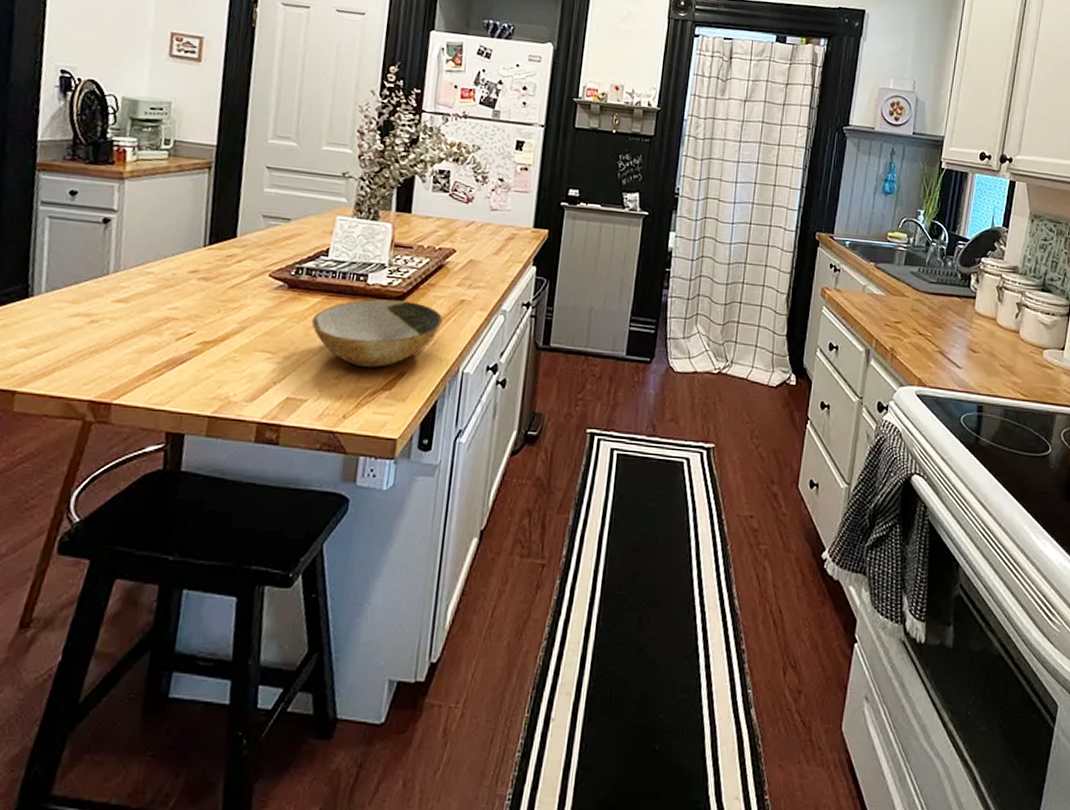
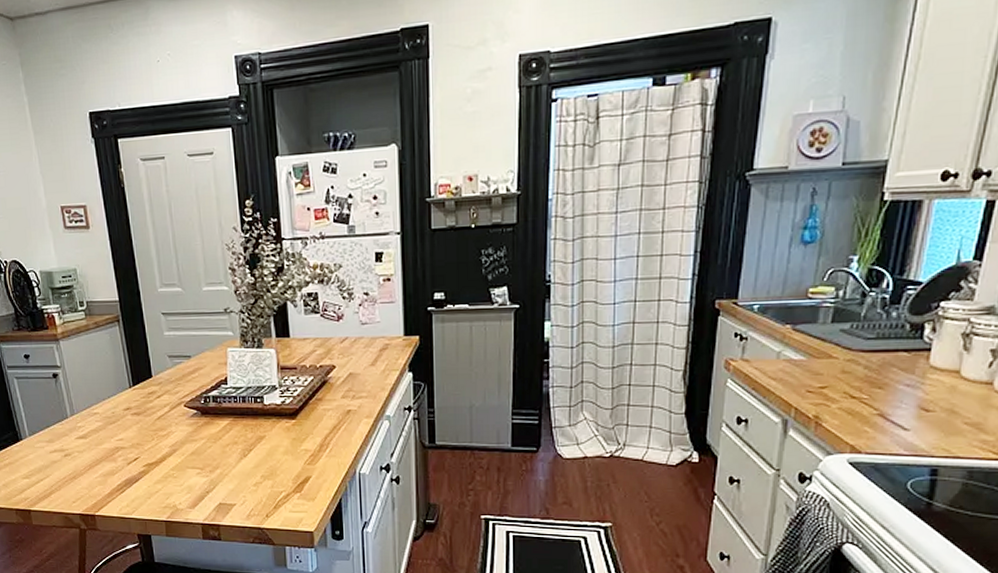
bowl: present [311,298,444,369] -> none [225,416,335,476]

